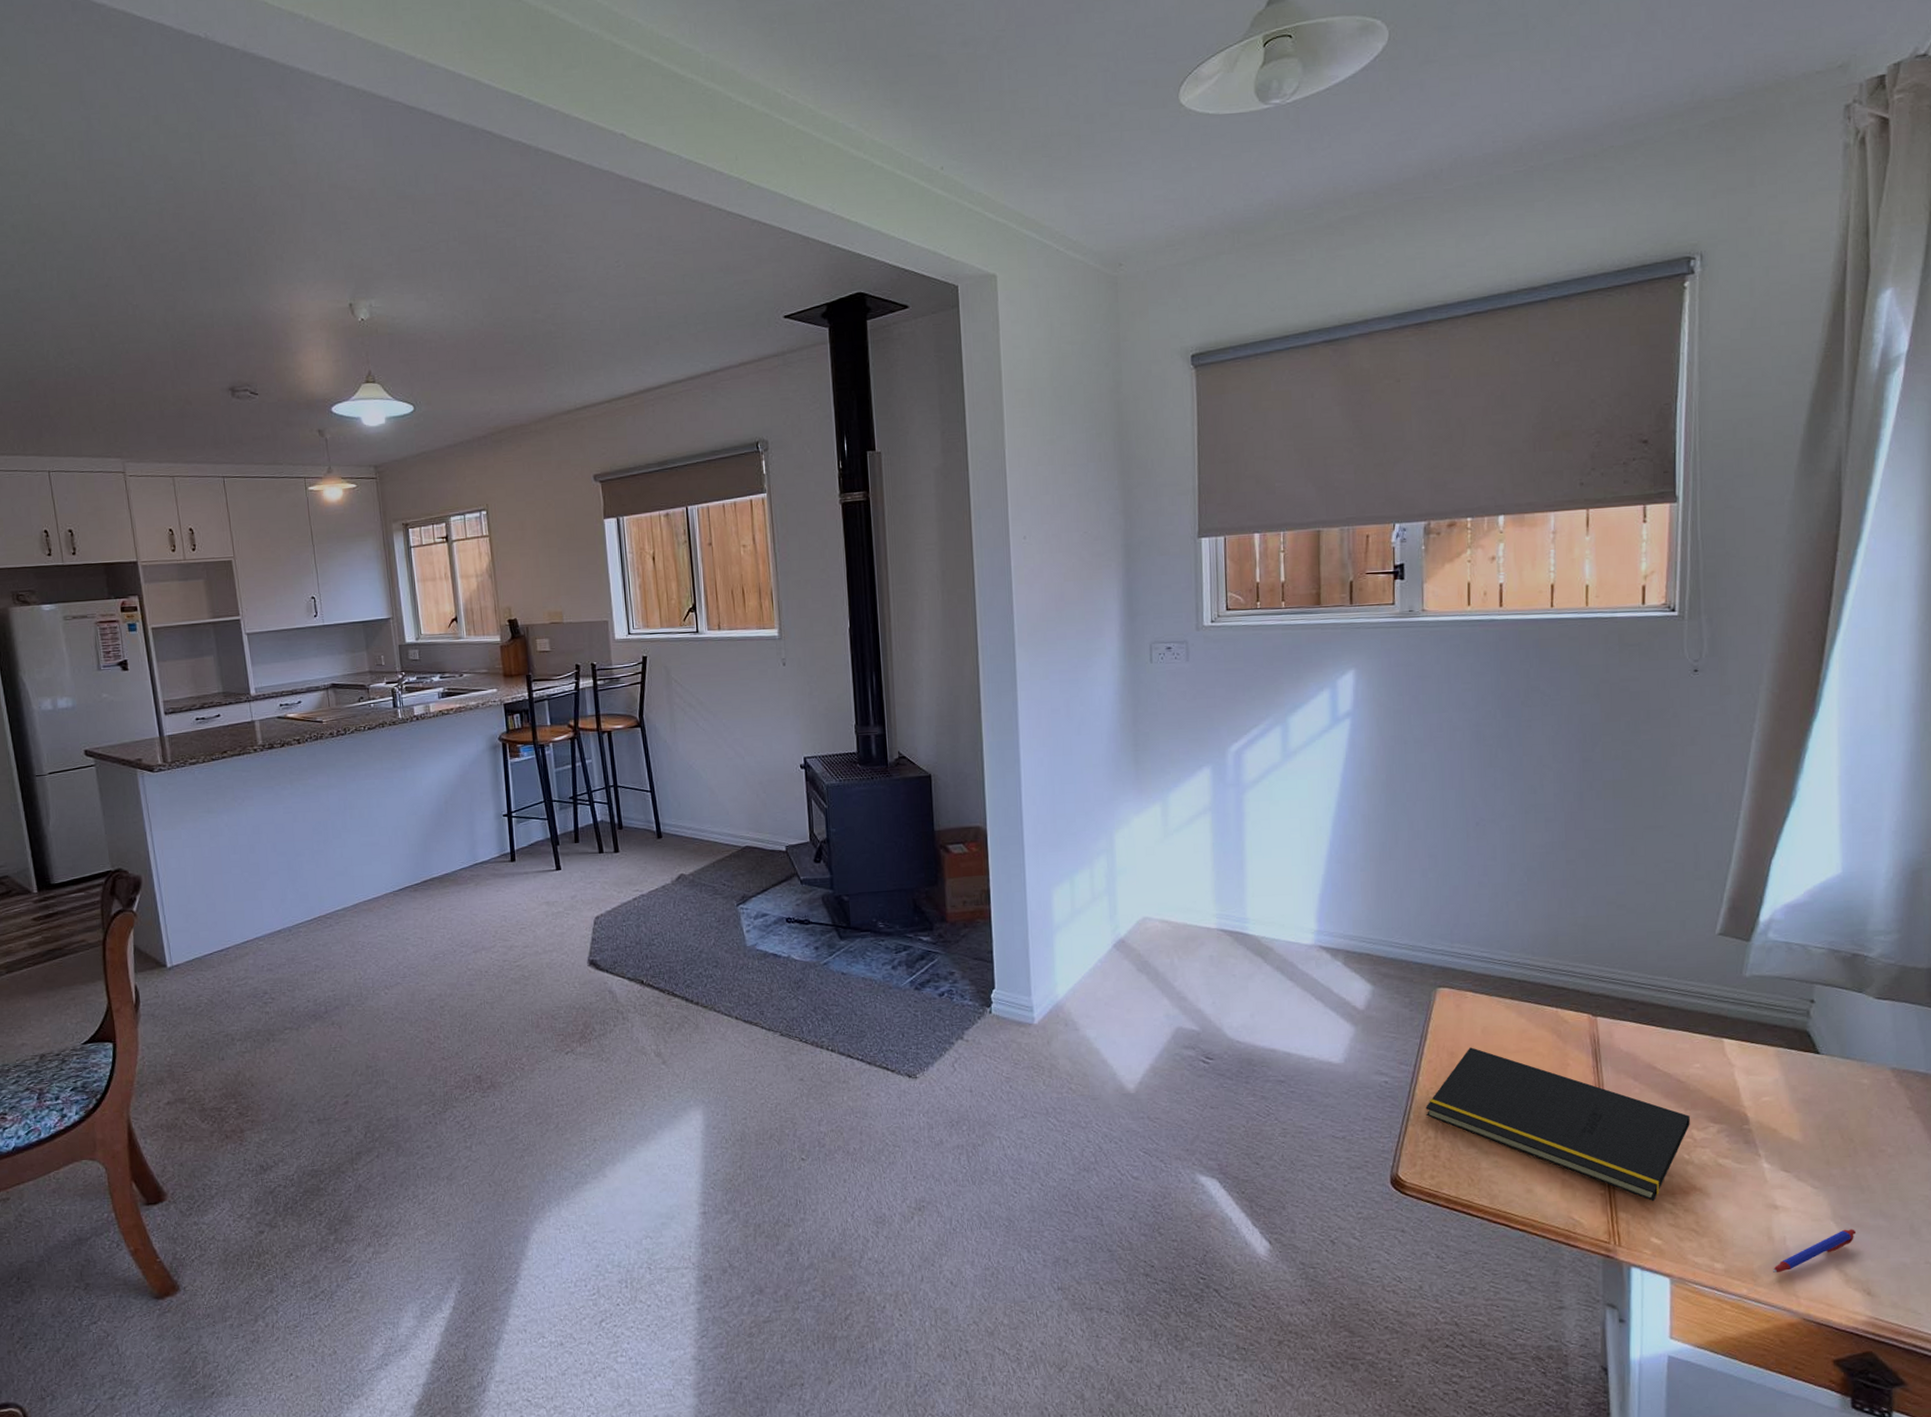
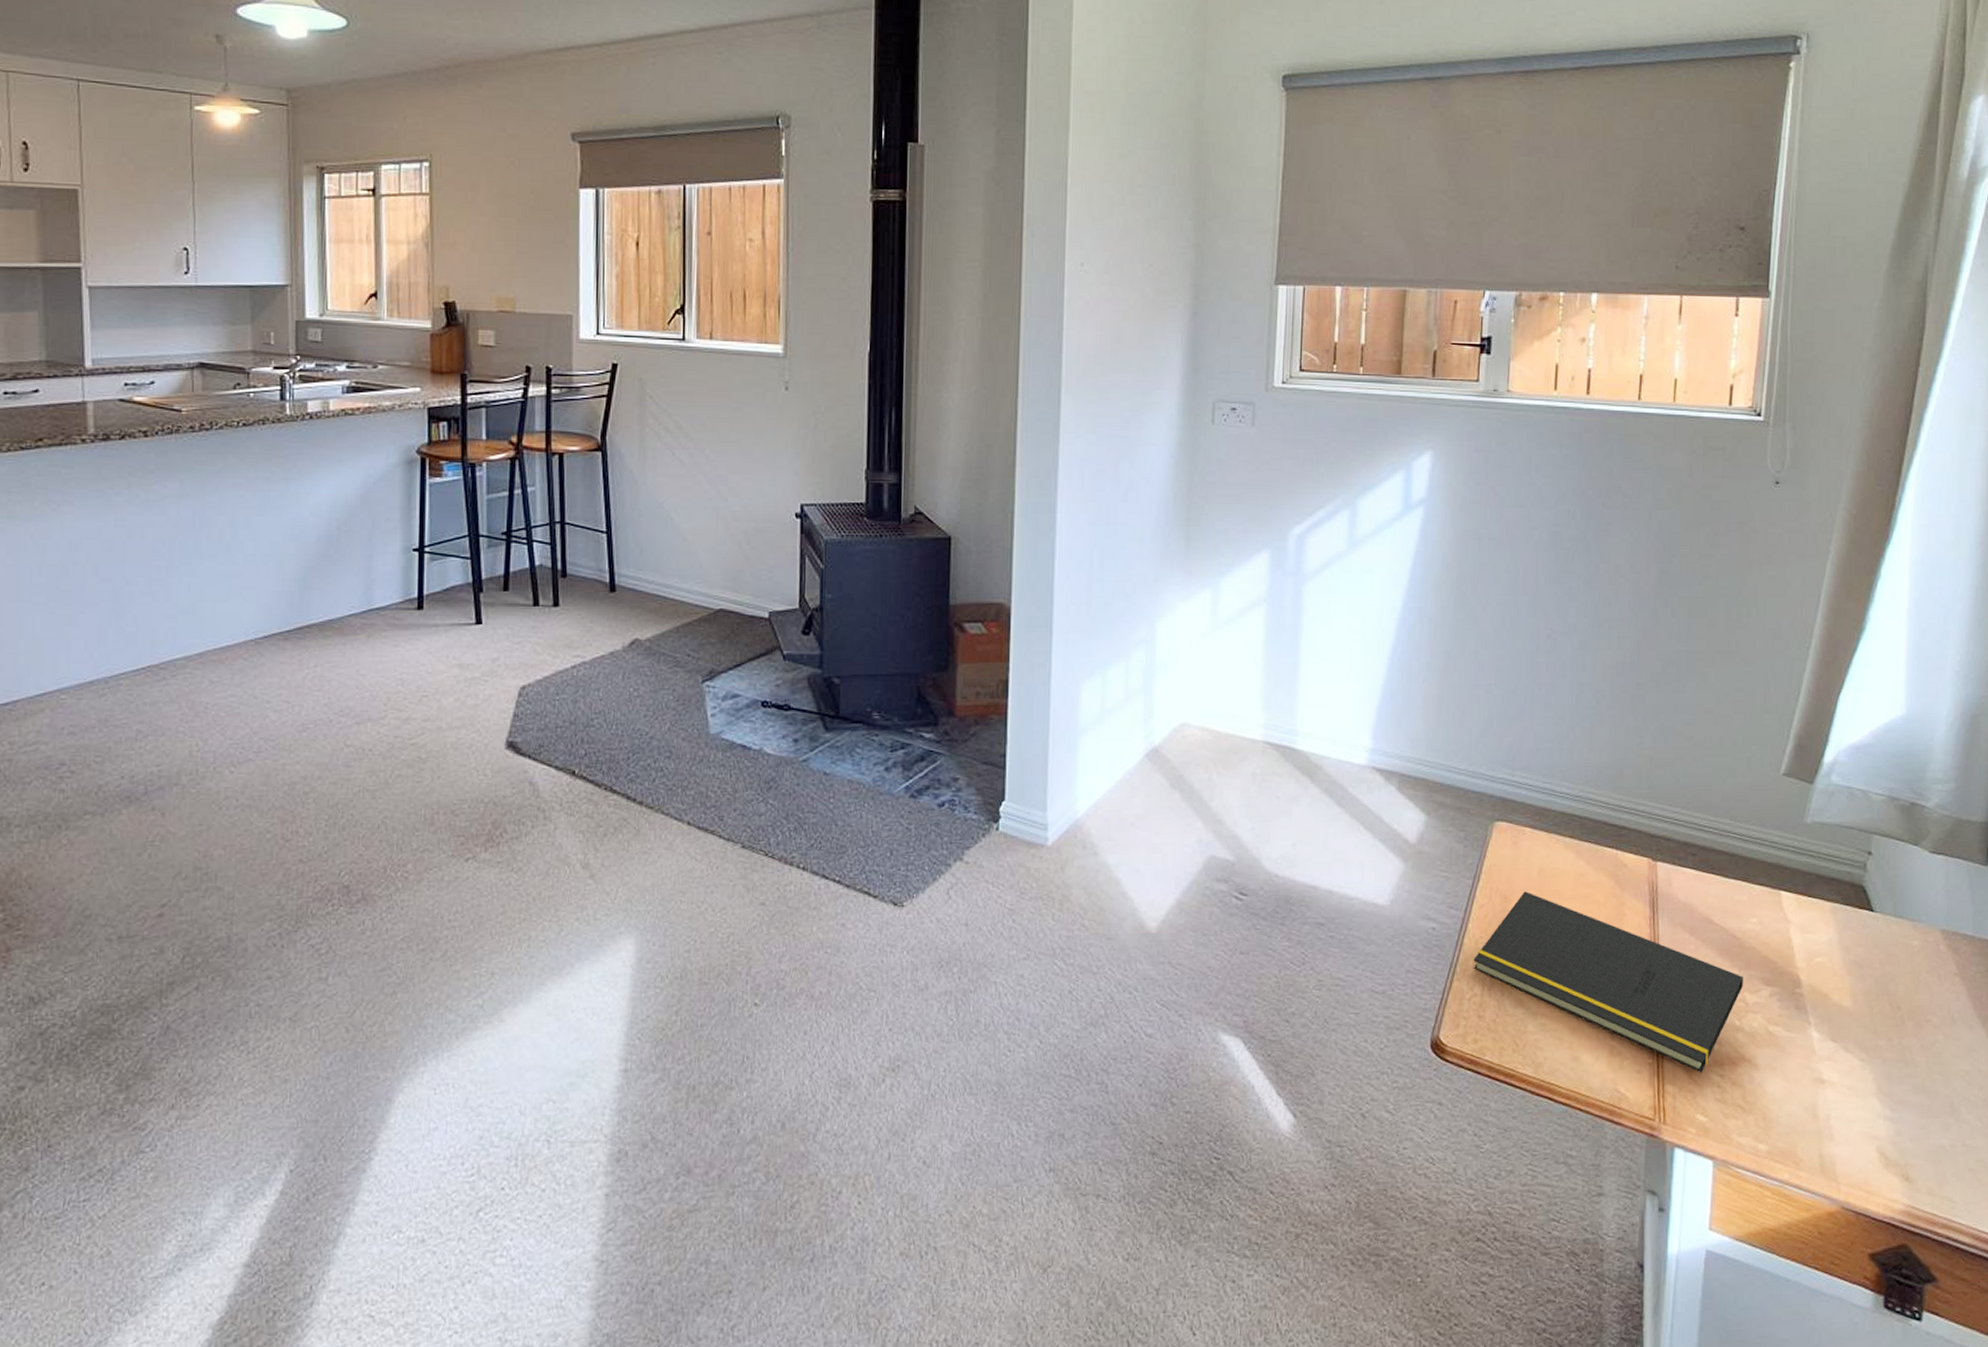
pen: present [1773,1229,1857,1272] -> none [1816,1107,1899,1155]

